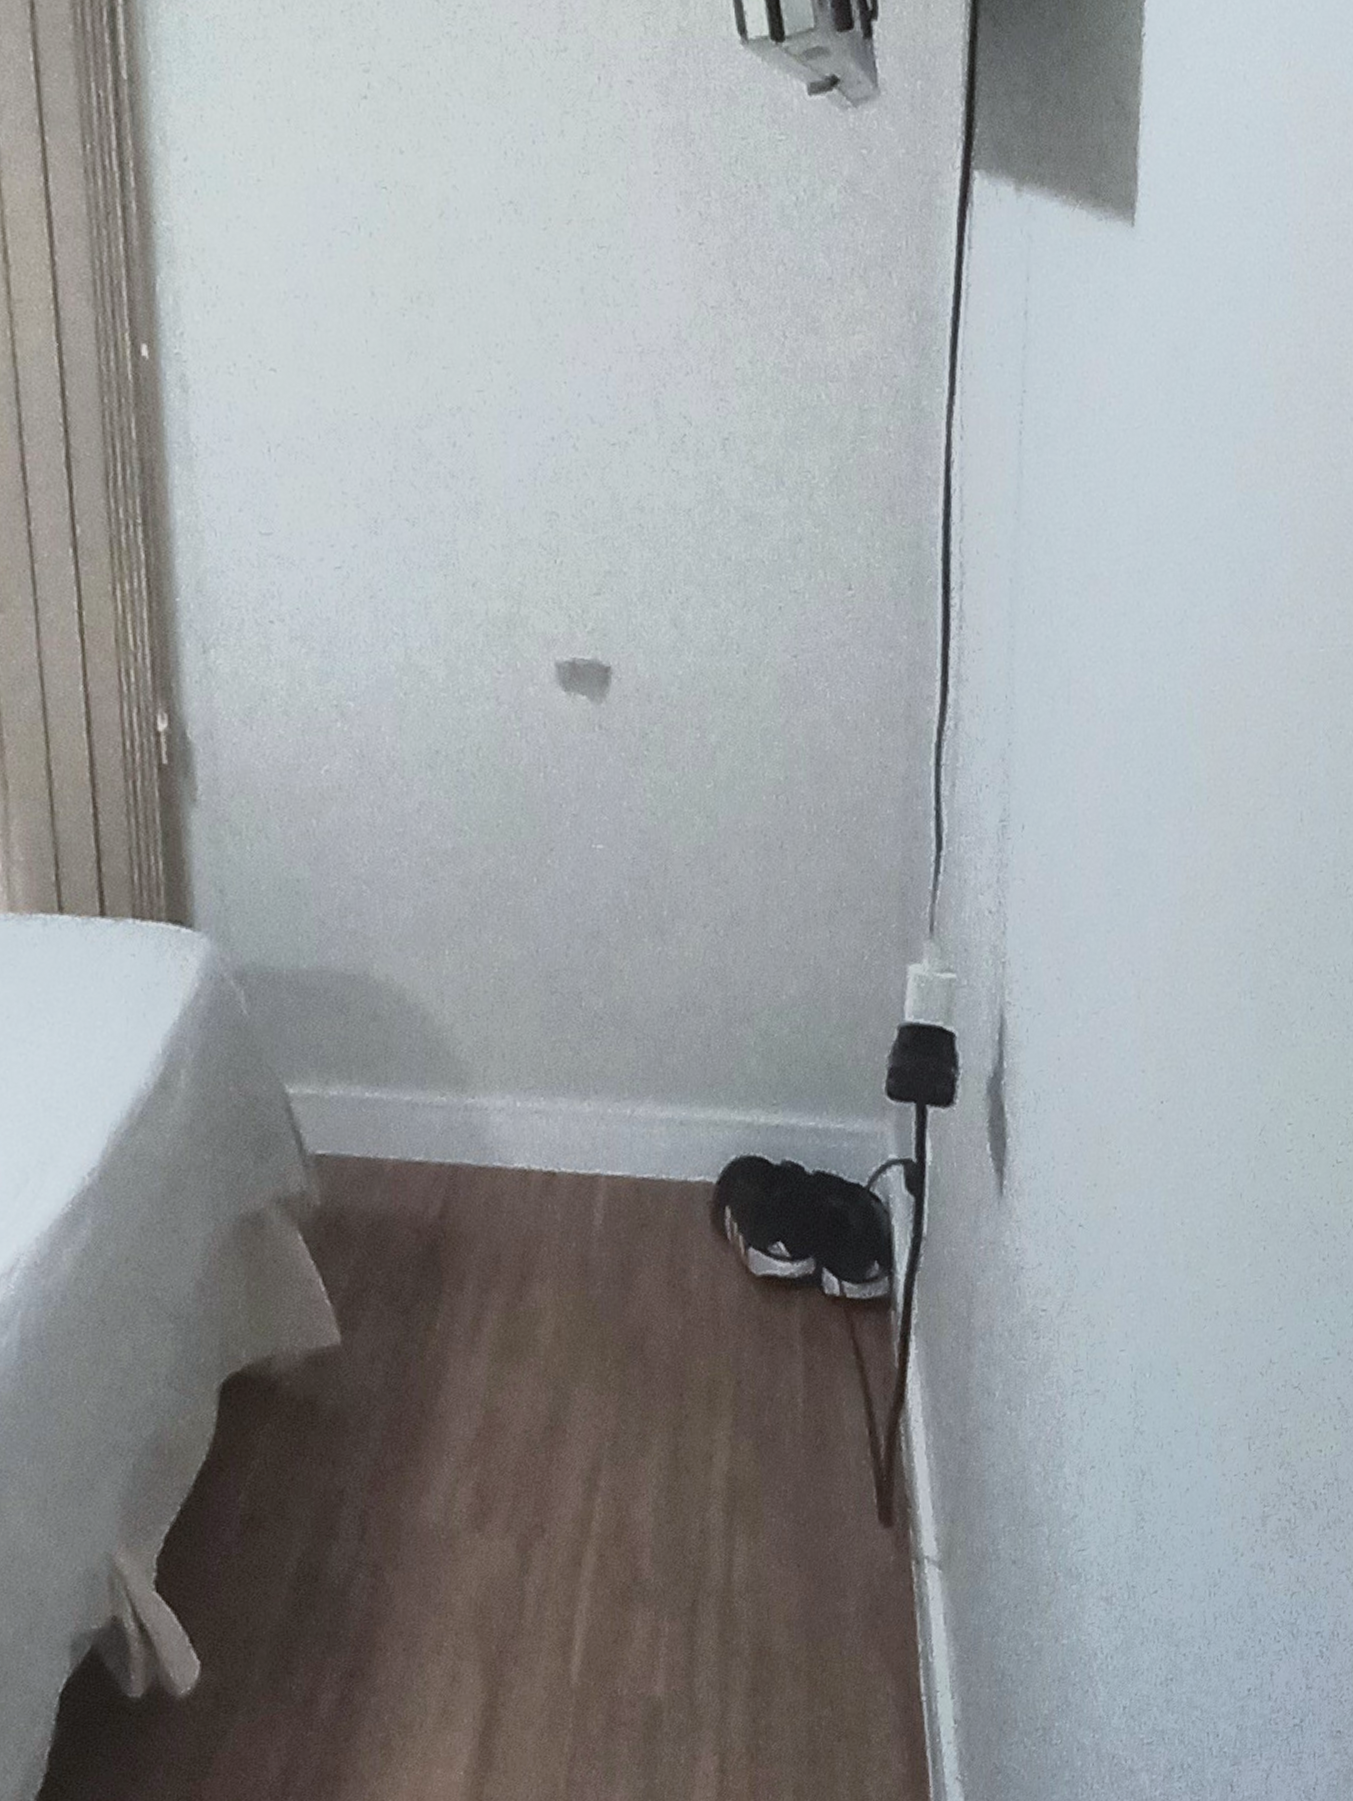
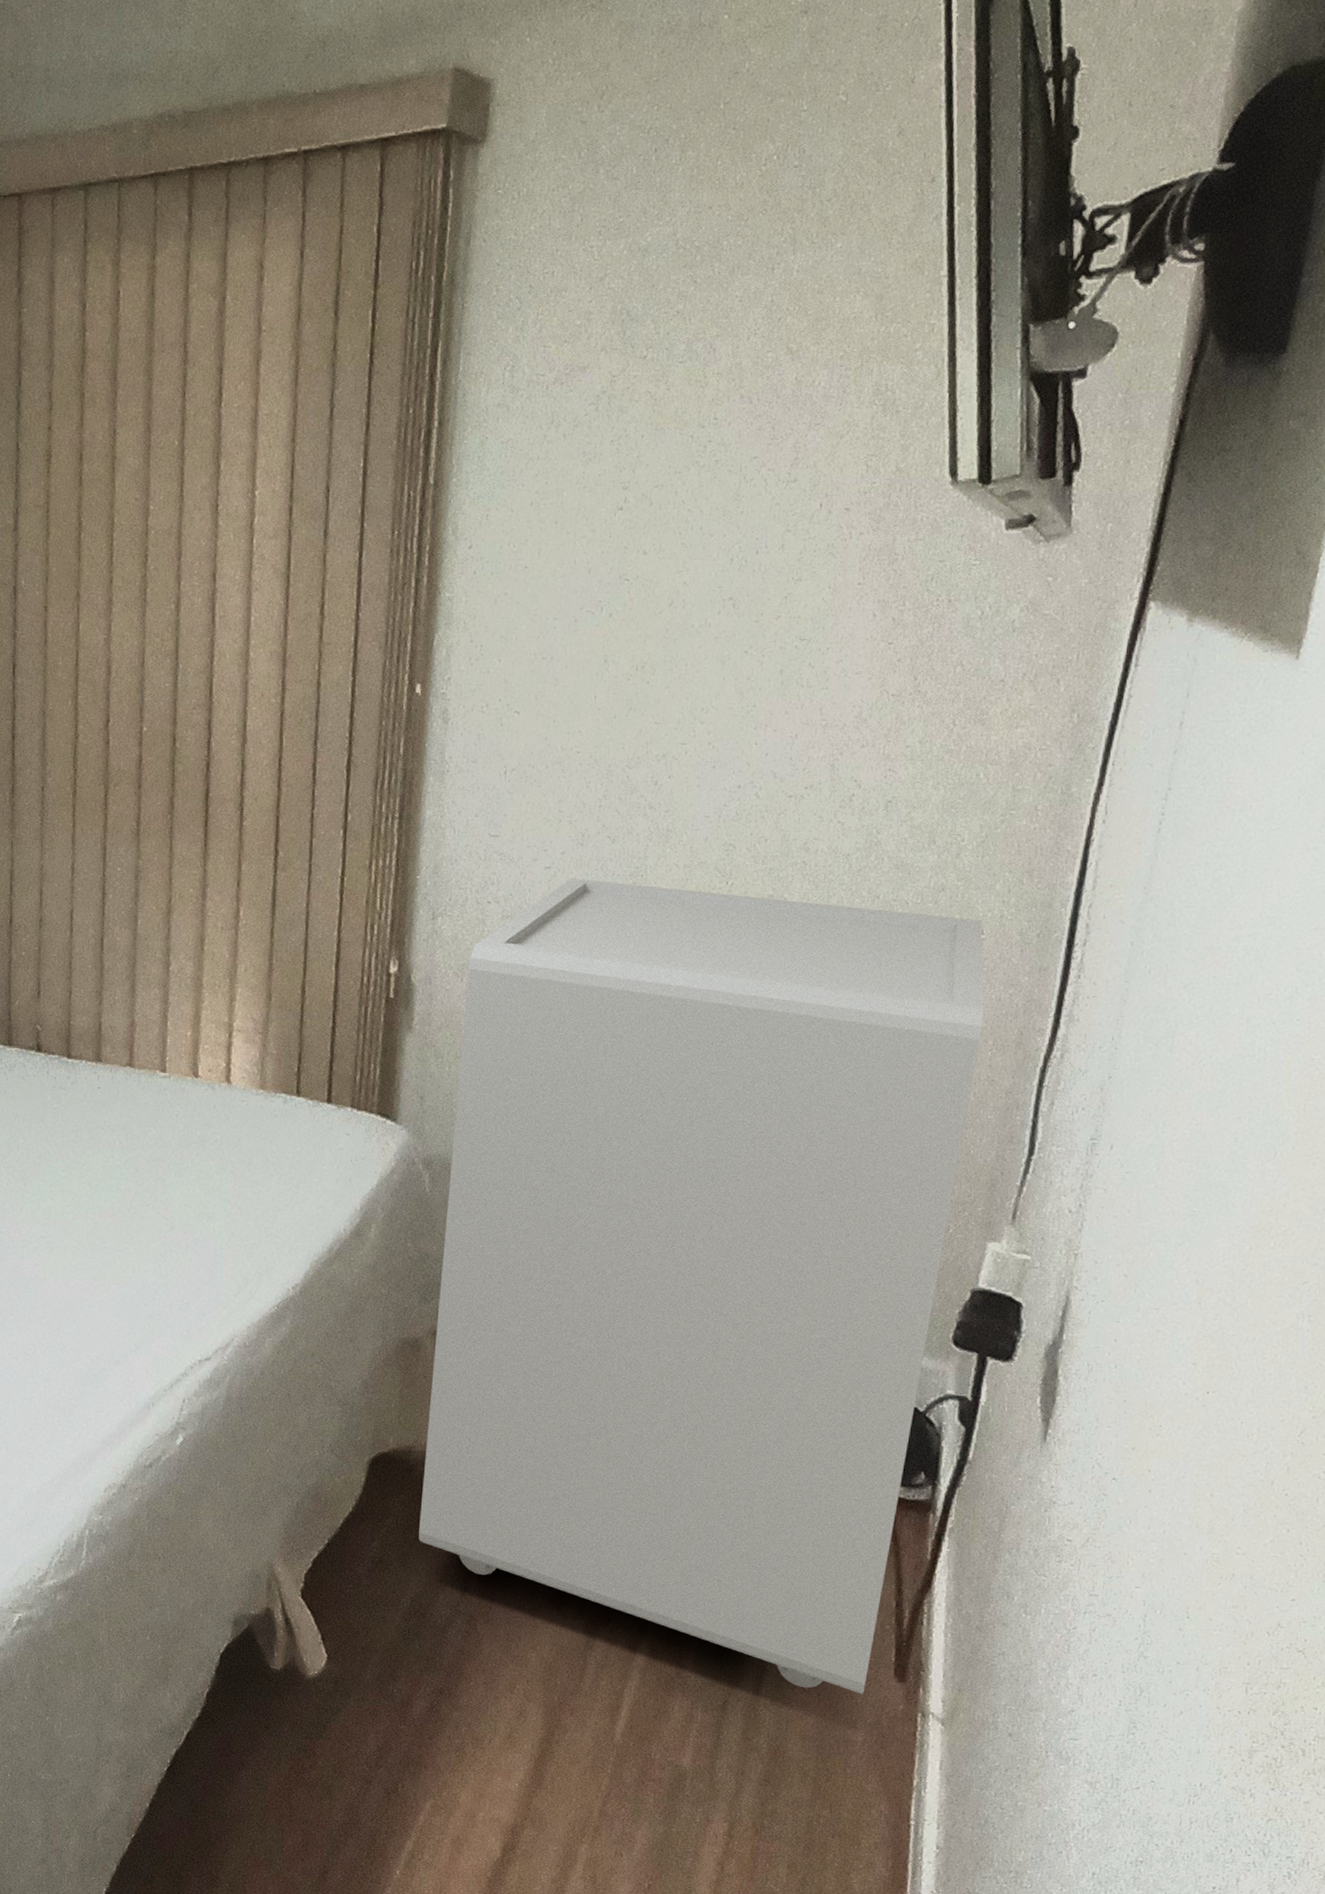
storage cabinet: none [257,572,866,1562] -> present [419,879,985,1694]

